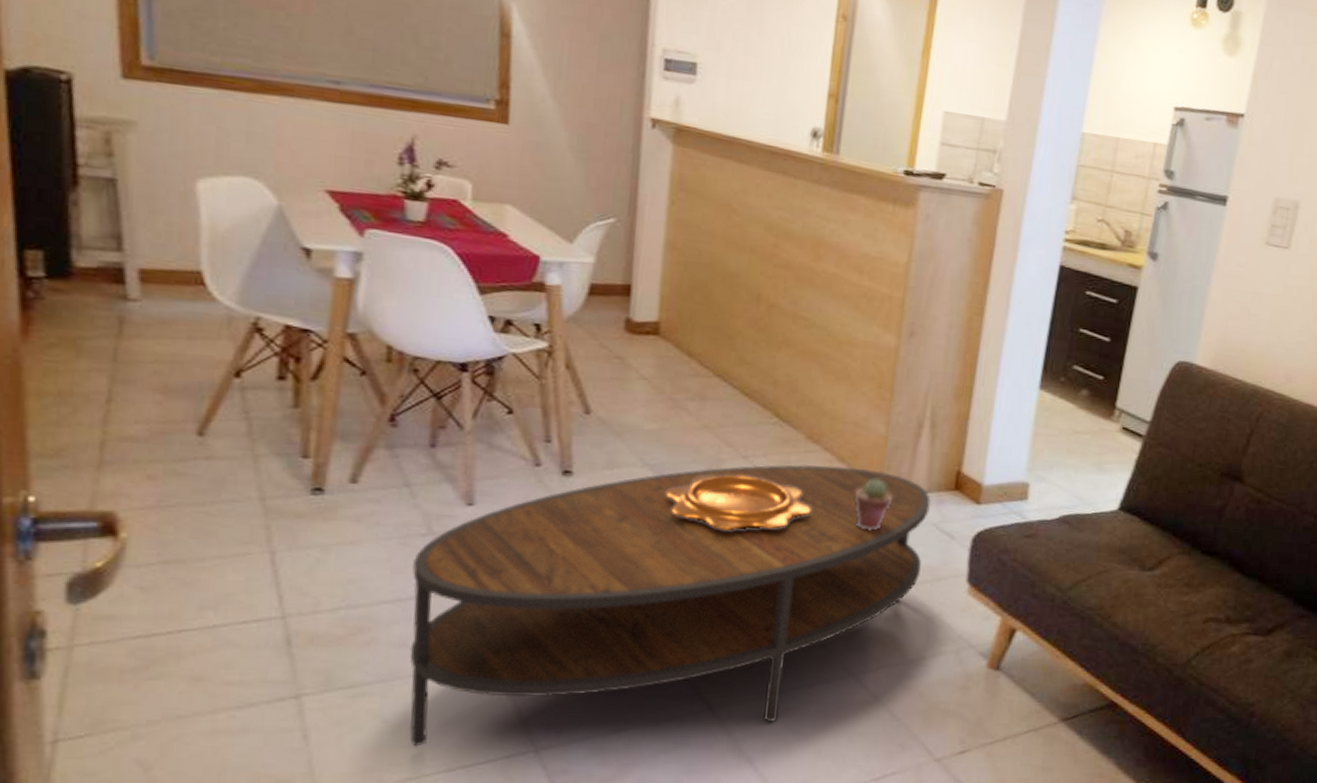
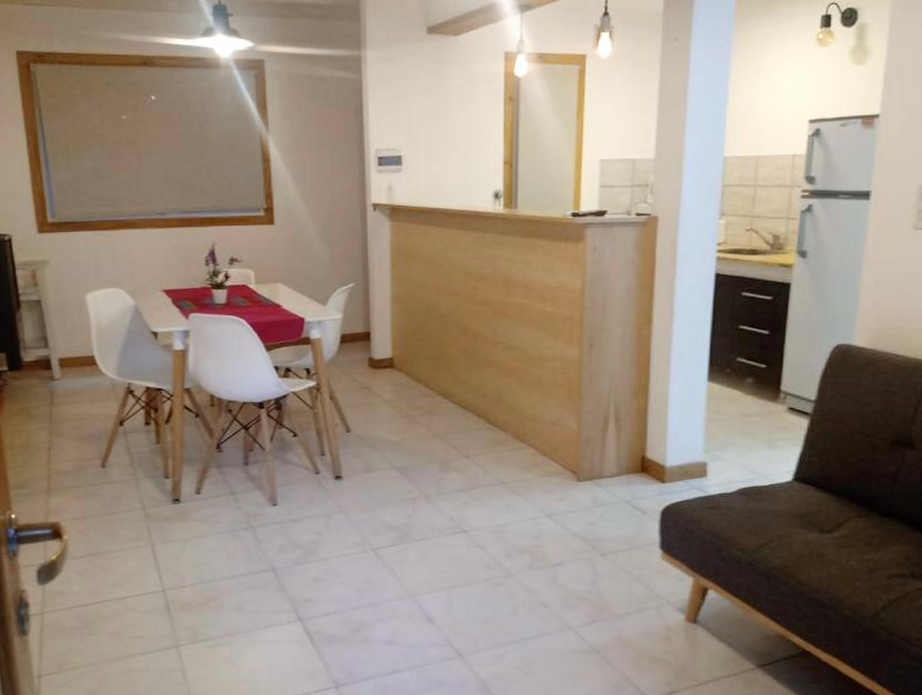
coffee table: present [409,464,931,747] -> none [241,459,621,683]
decorative bowl: present [665,475,812,530] -> none [410,471,523,515]
potted succulent: present [854,479,892,531] -> none [557,467,588,510]

